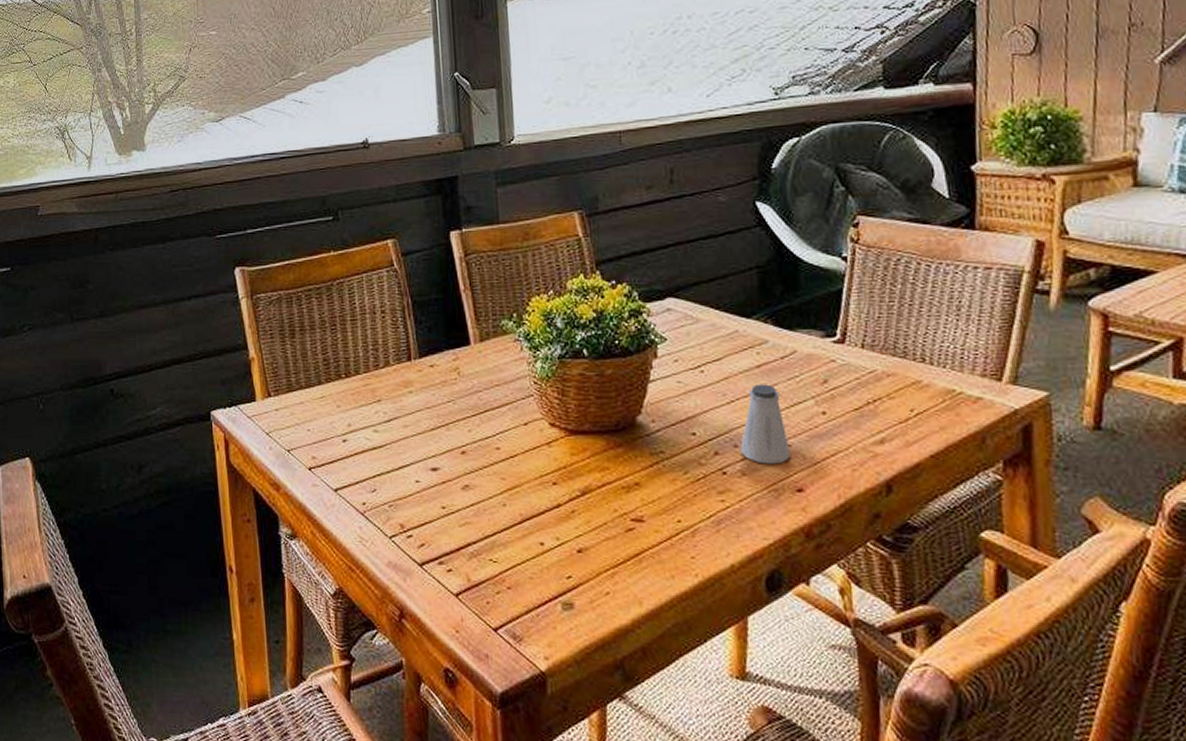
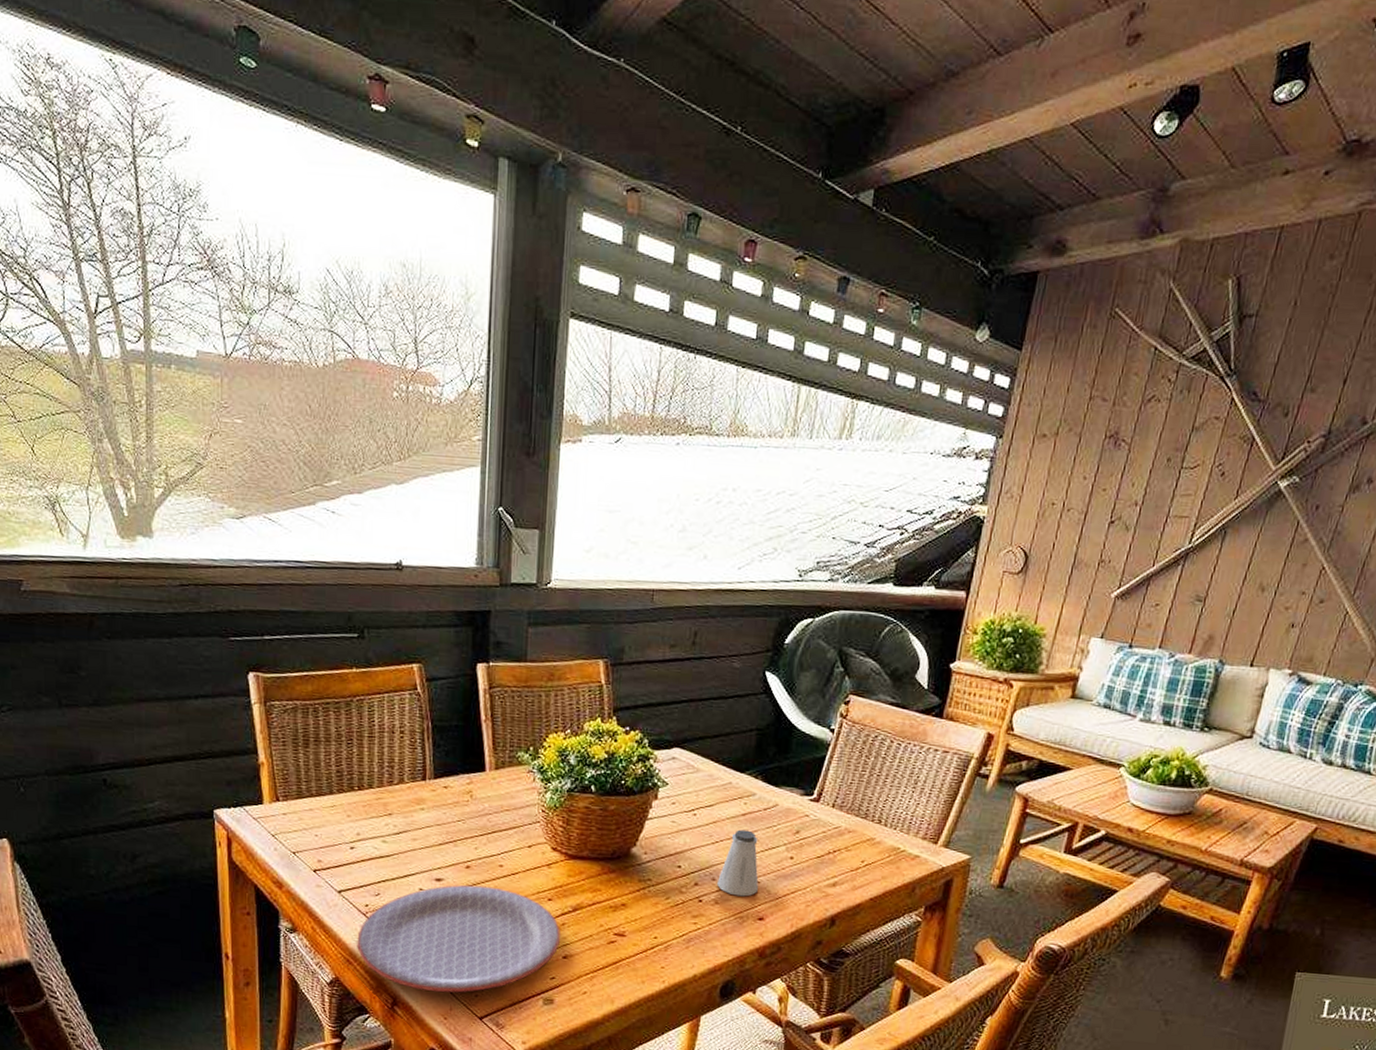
plate: none [357,473,572,601] -> present [357,884,560,993]

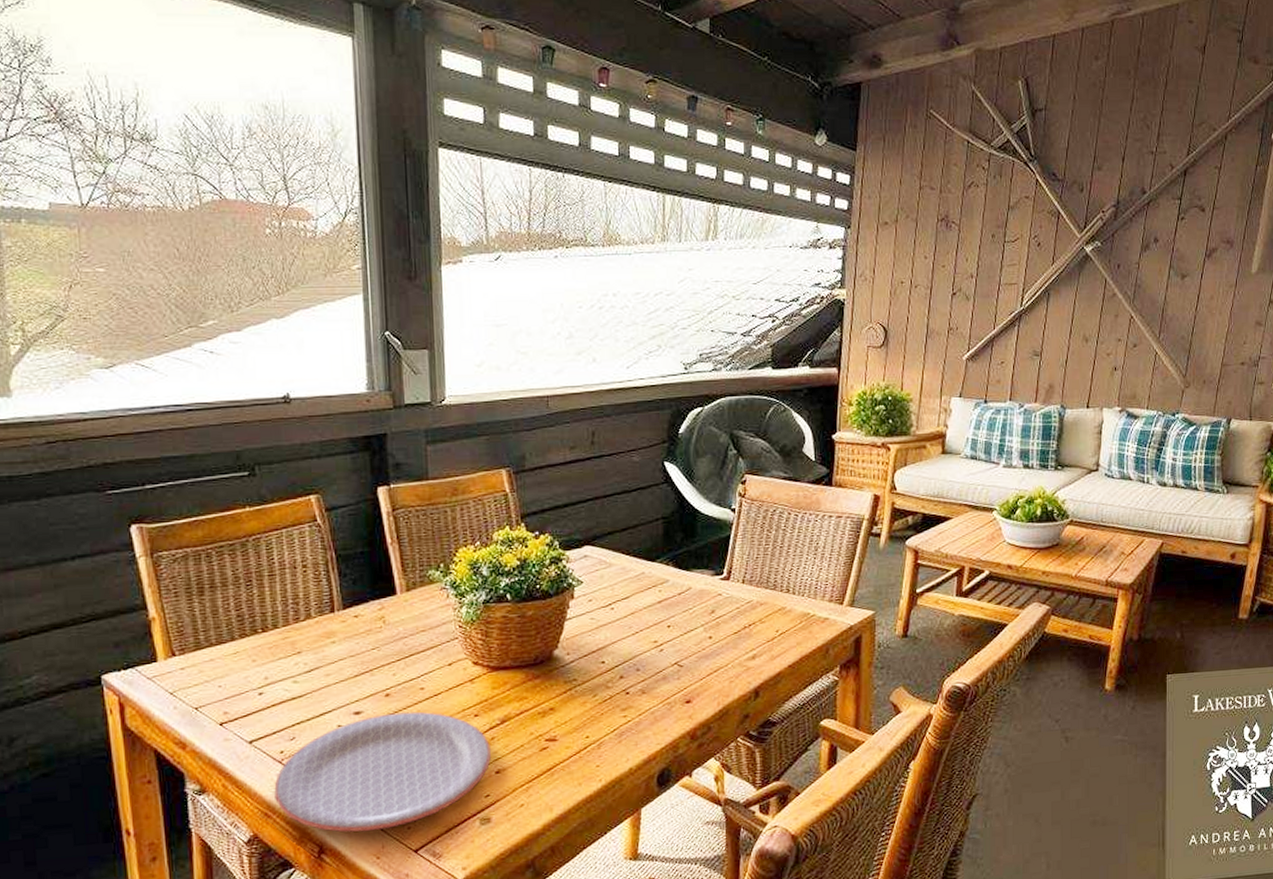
saltshaker: present [717,829,759,897] -> none [642,616,682,683]

